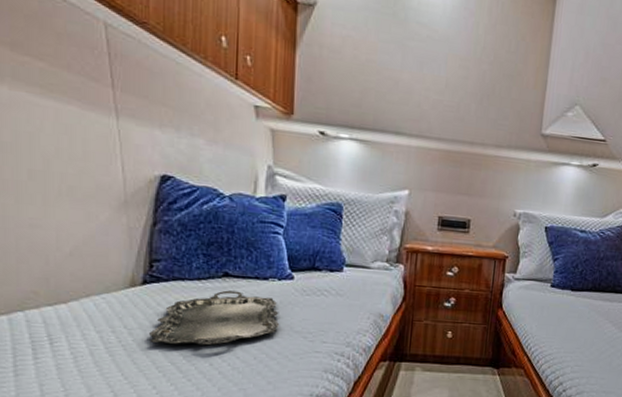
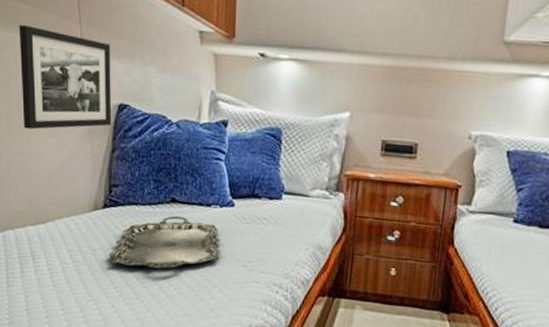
picture frame: none [32,83,153,200] -> present [19,24,112,130]

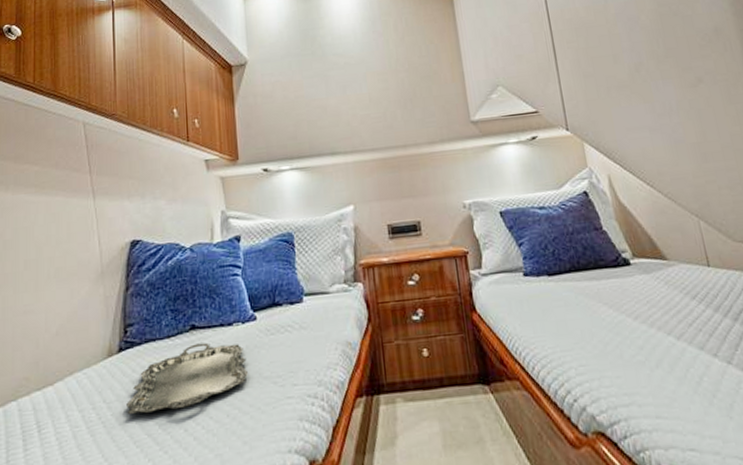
picture frame: present [19,24,112,130] -> none [29,184,124,285]

